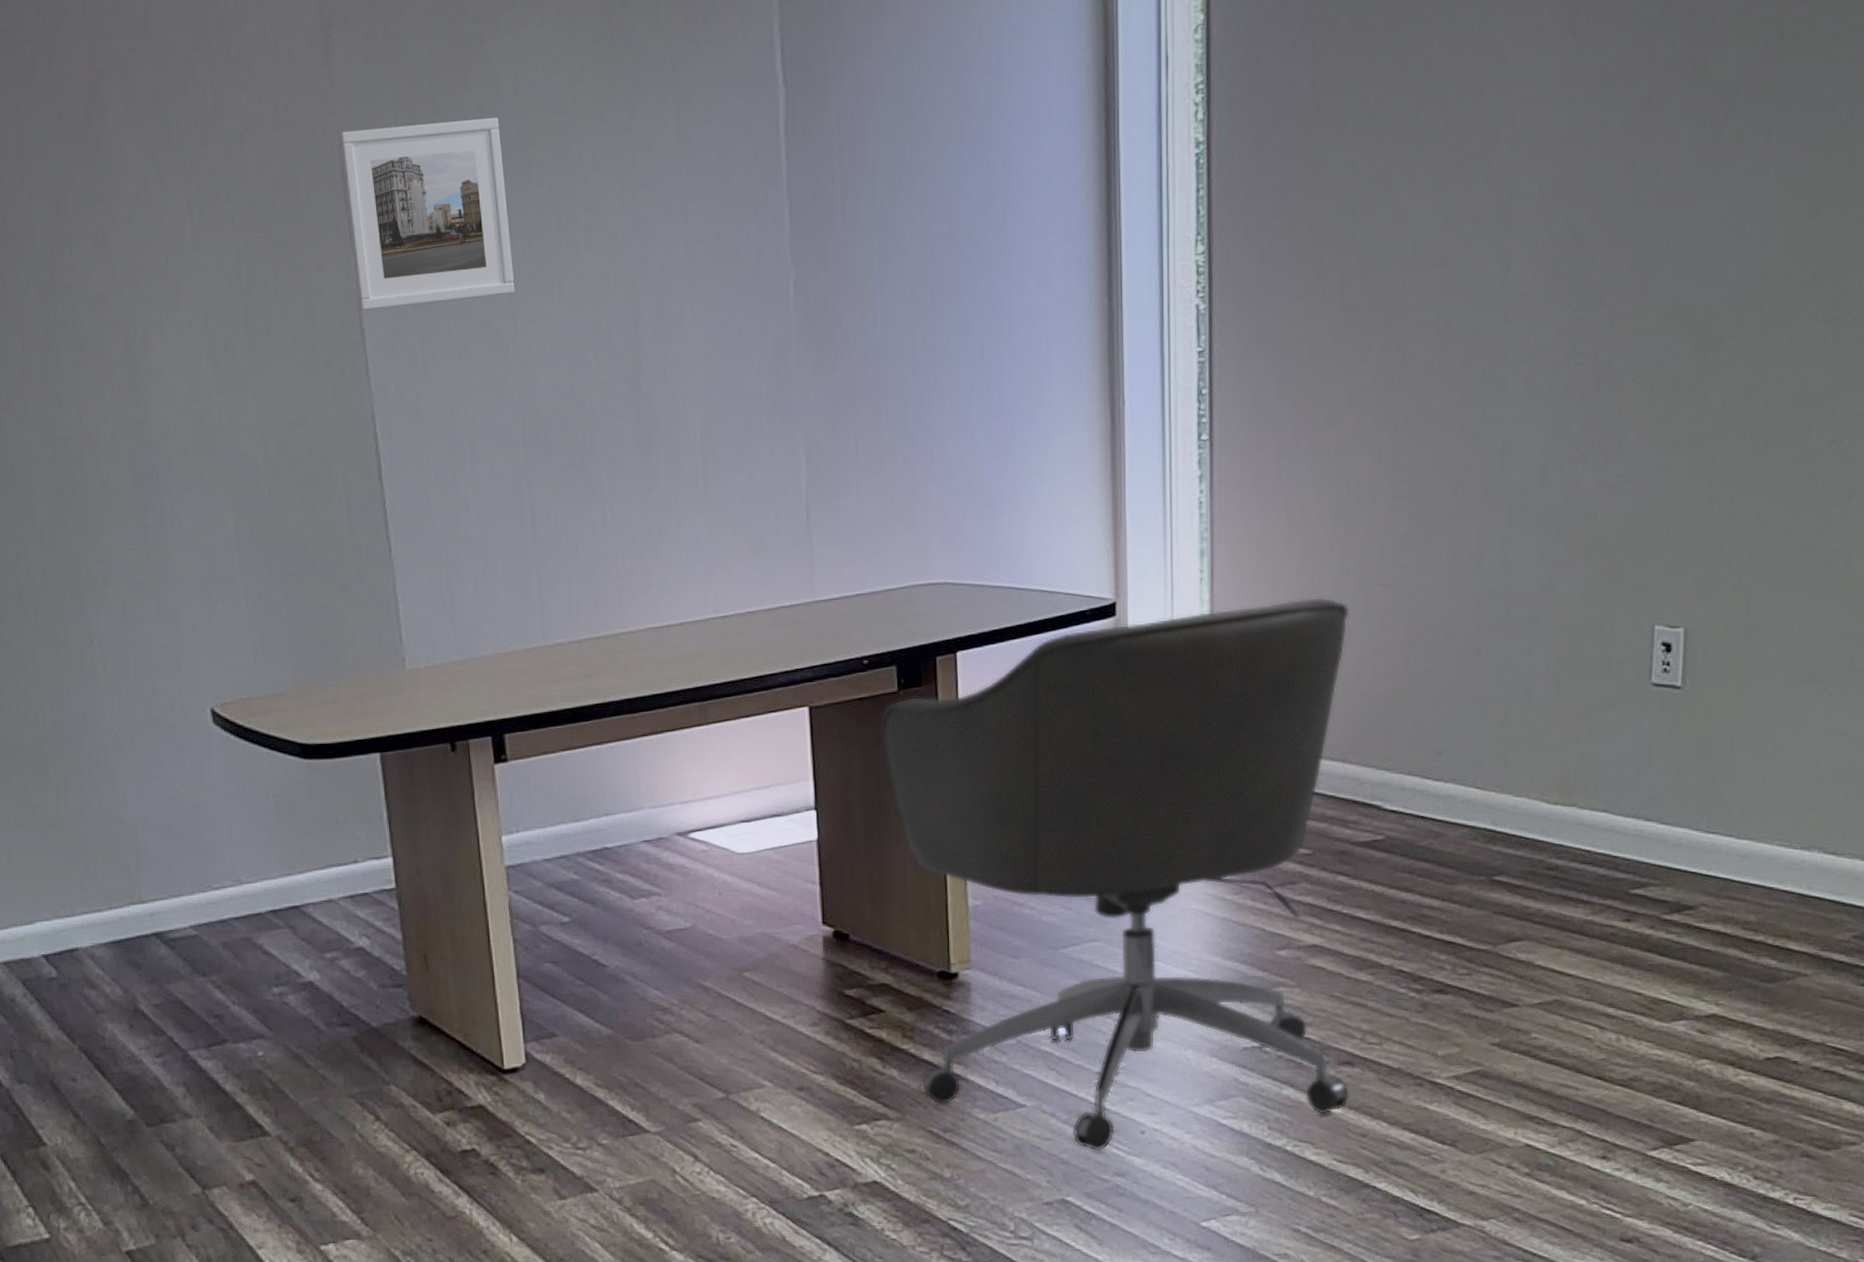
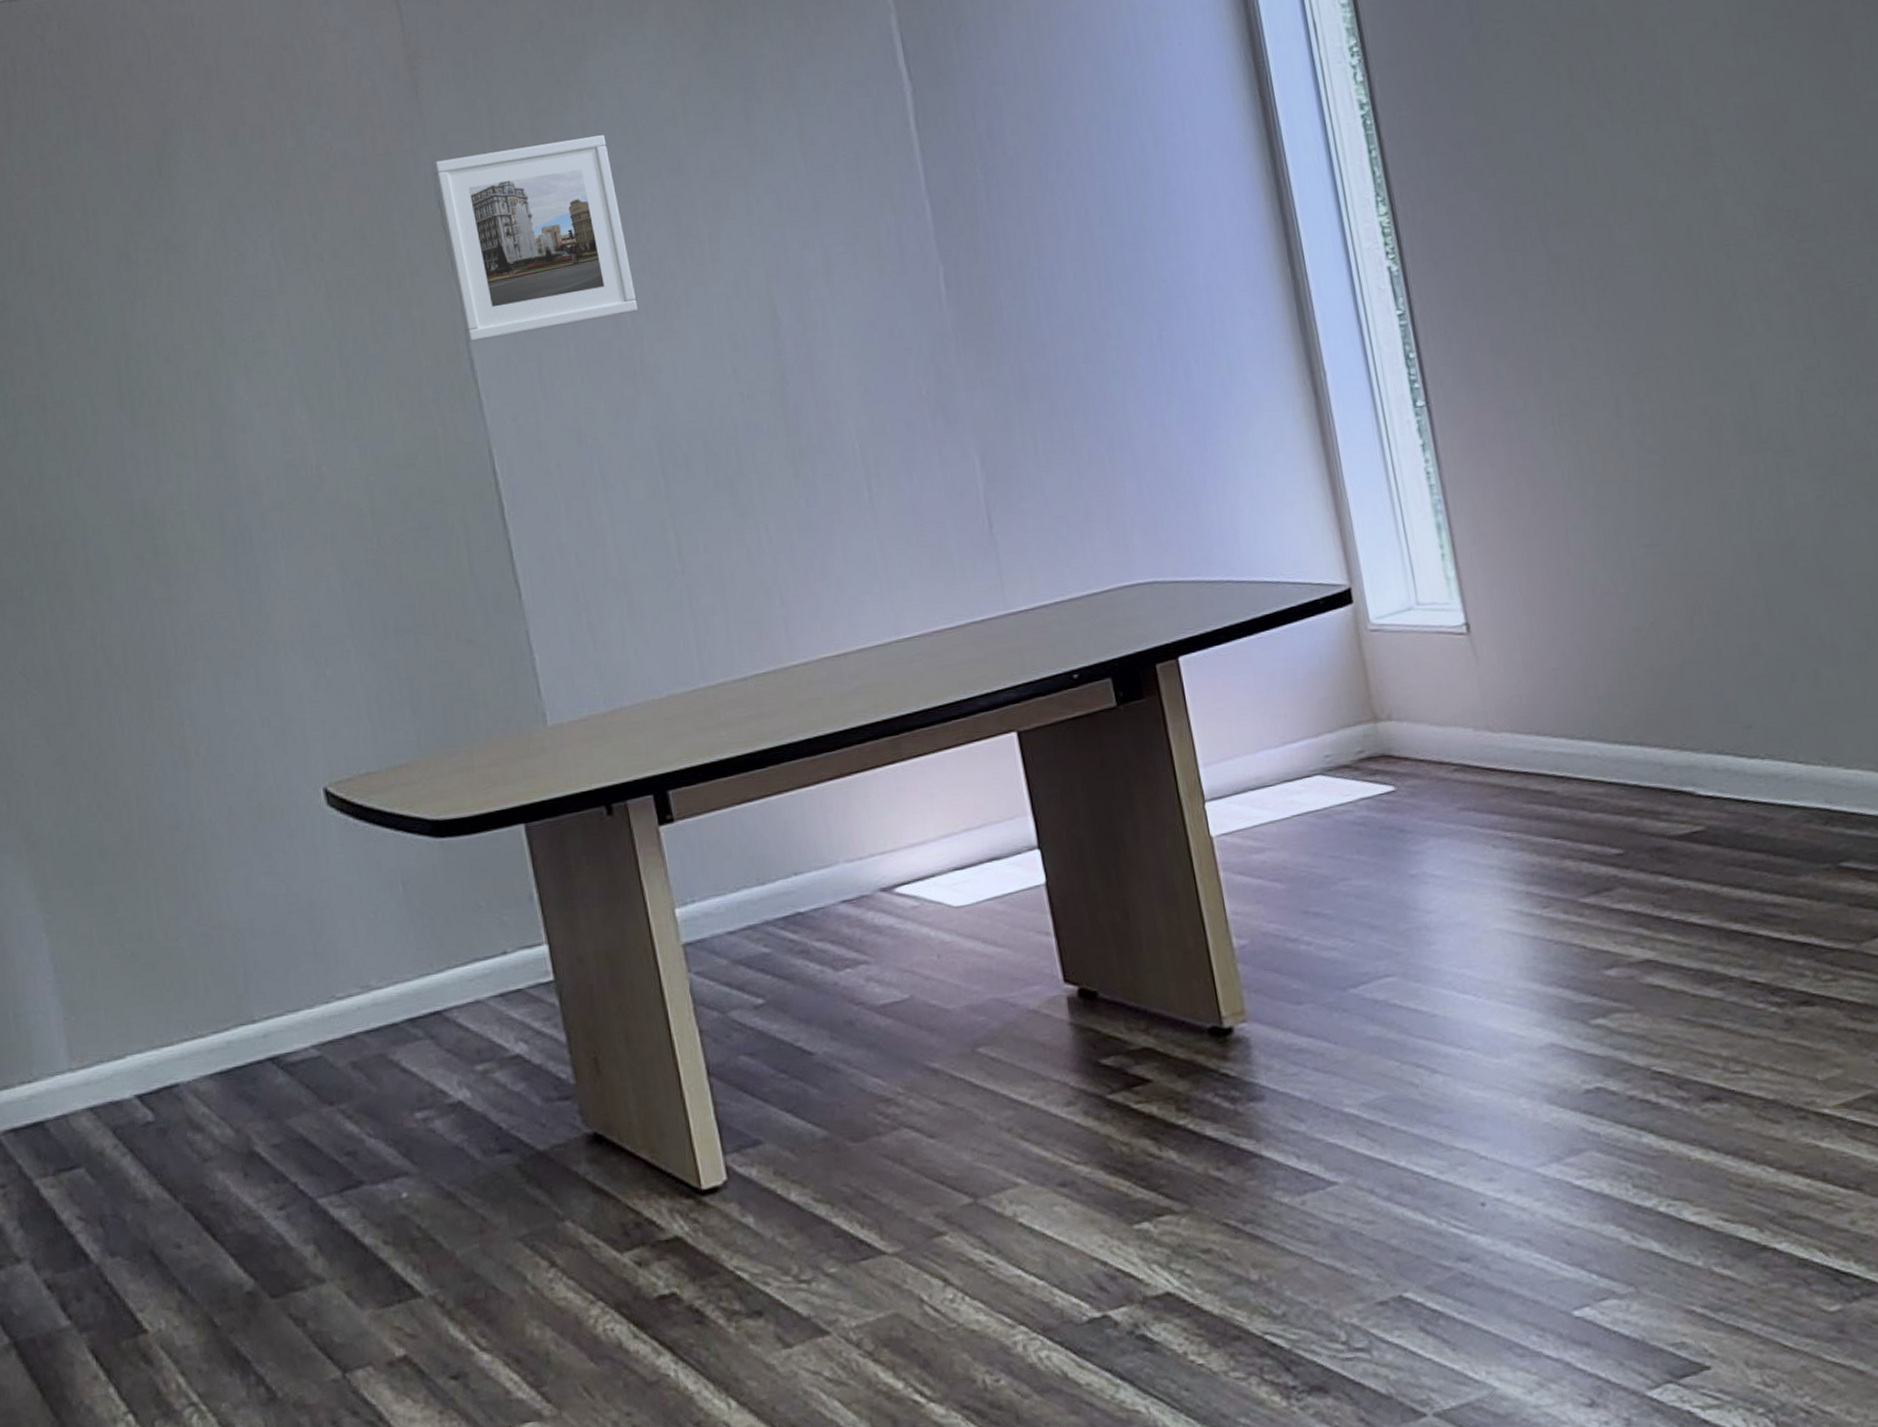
chair: present [880,596,1350,1151] -> none [1101,564,1724,1233]

